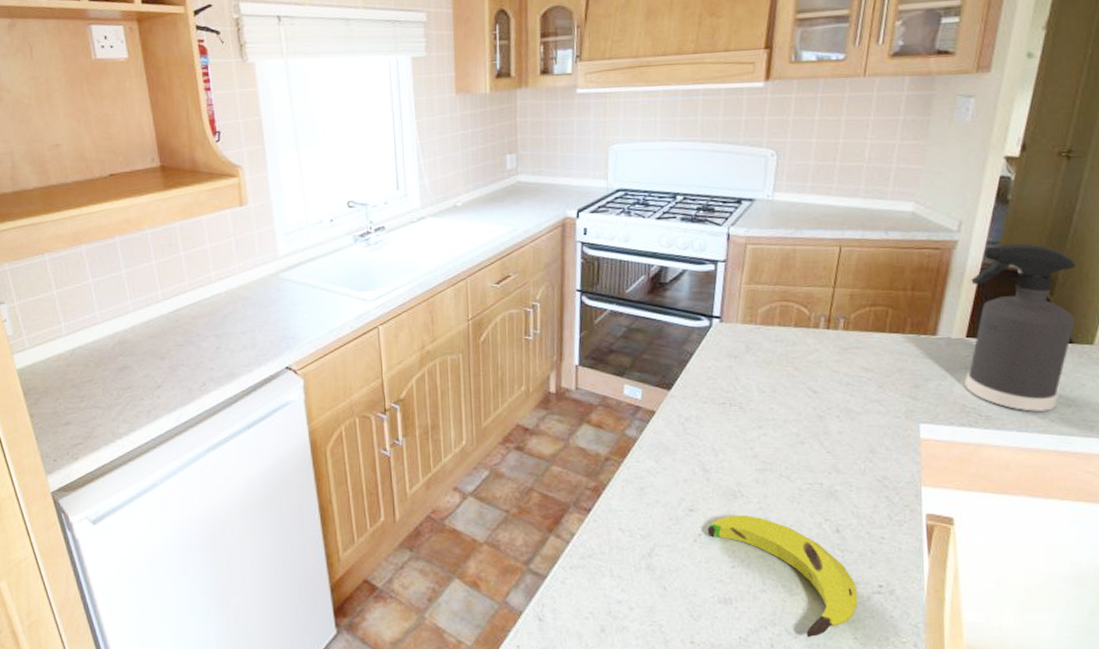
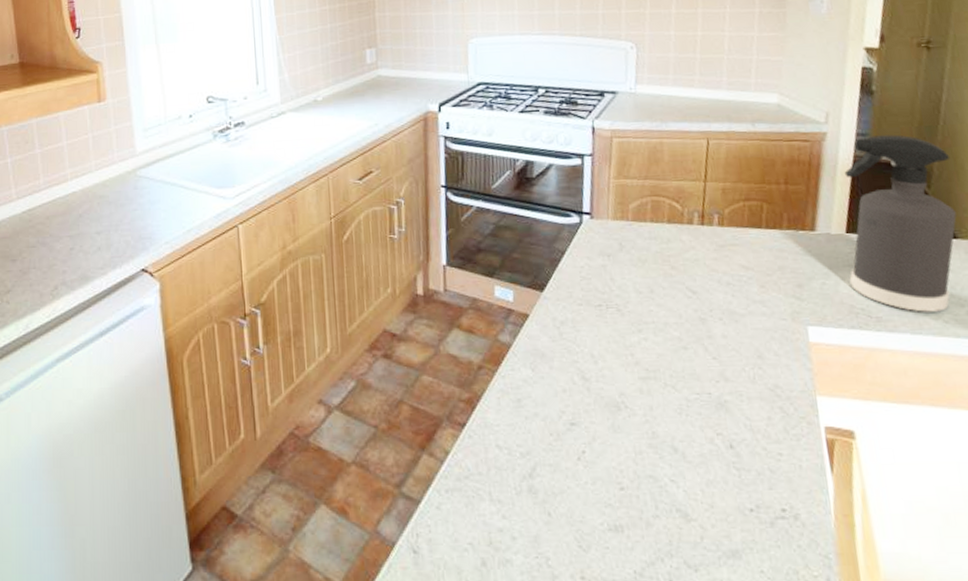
banana: present [707,514,858,638] -> none [591,428,761,572]

